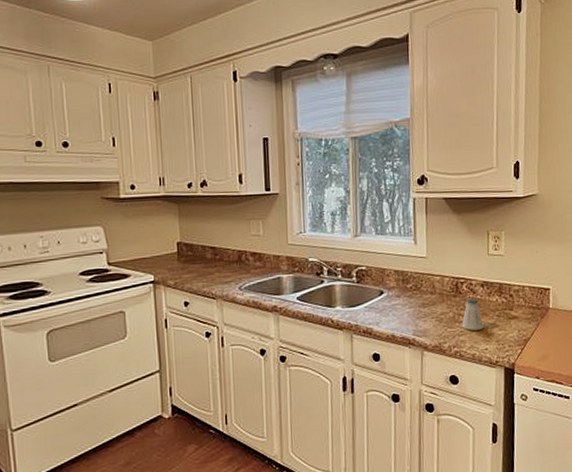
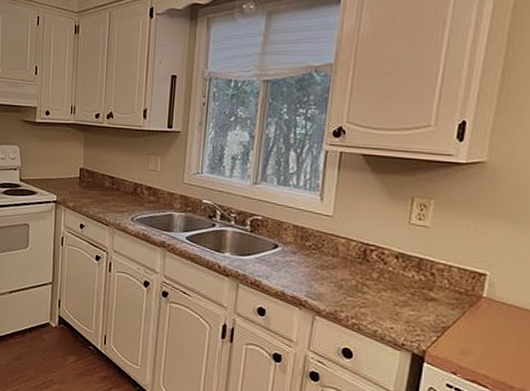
saltshaker: present [462,299,483,331] -> none [365,269,392,306]

